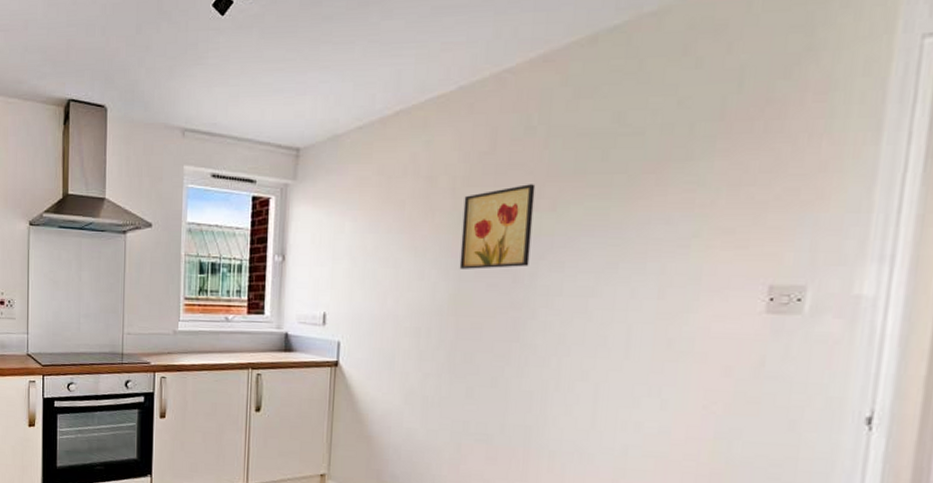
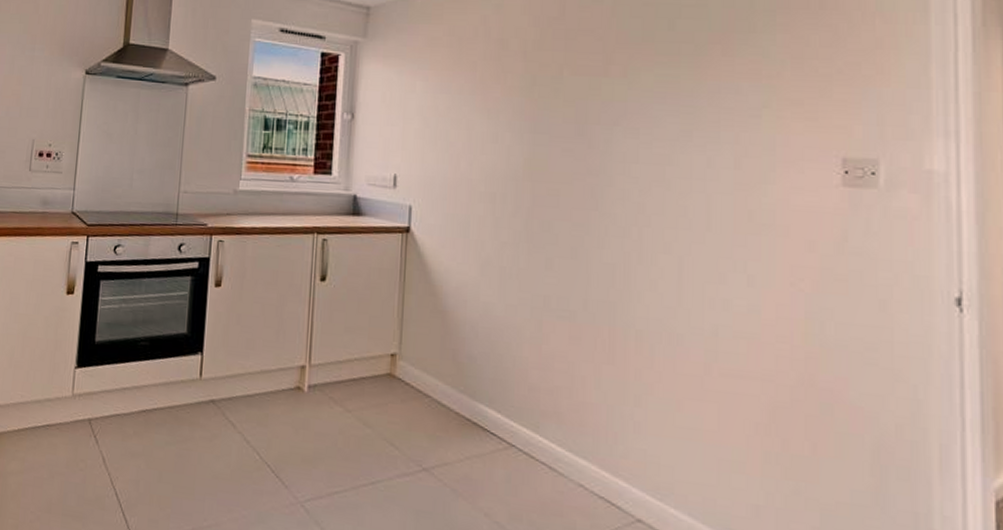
wall art: present [459,184,536,269] -> none [533,50,606,134]

